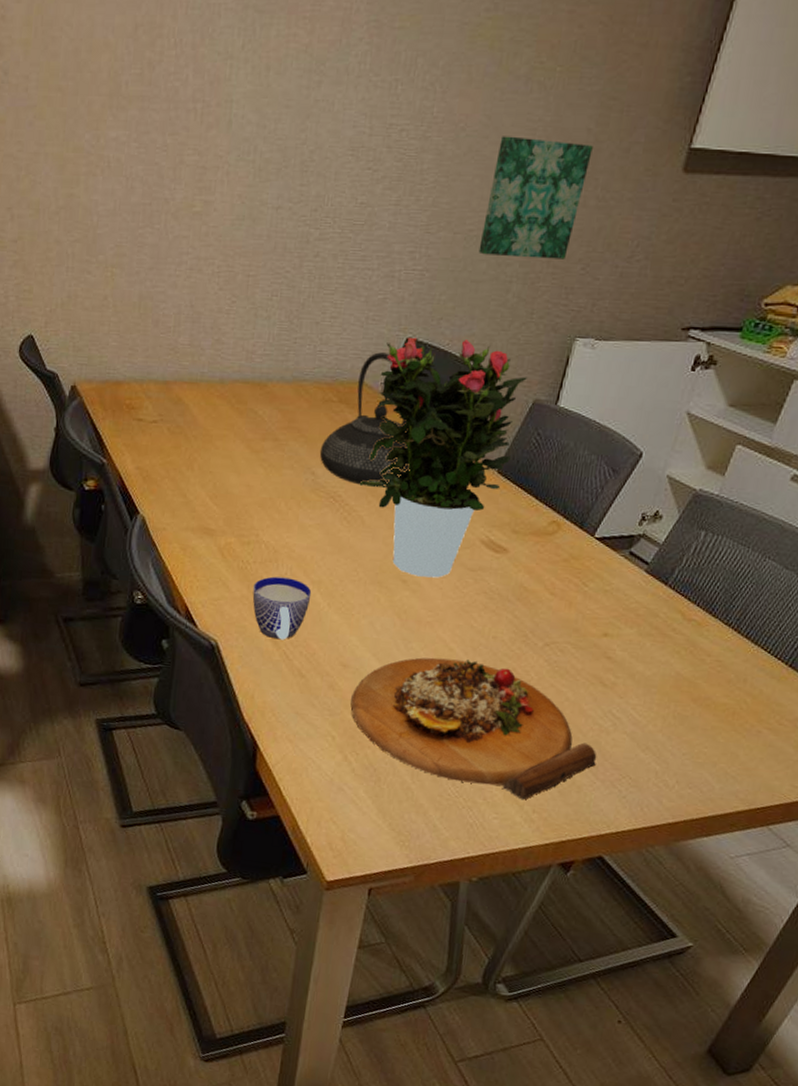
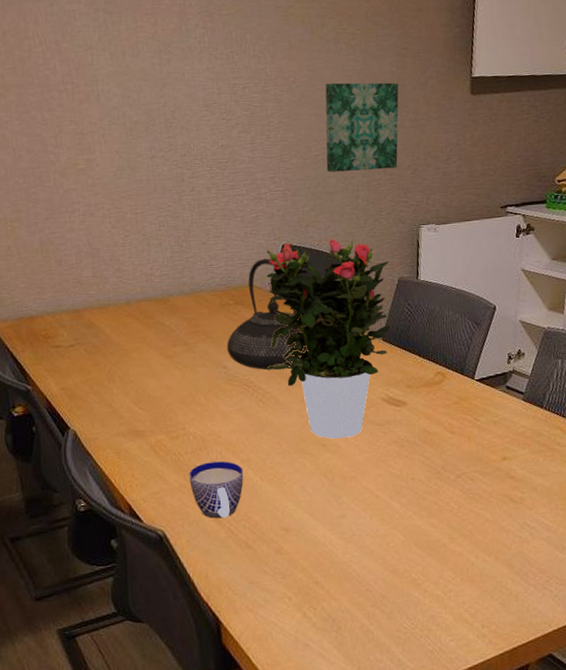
cutting board: present [350,657,597,800] -> none [298,503,525,619]

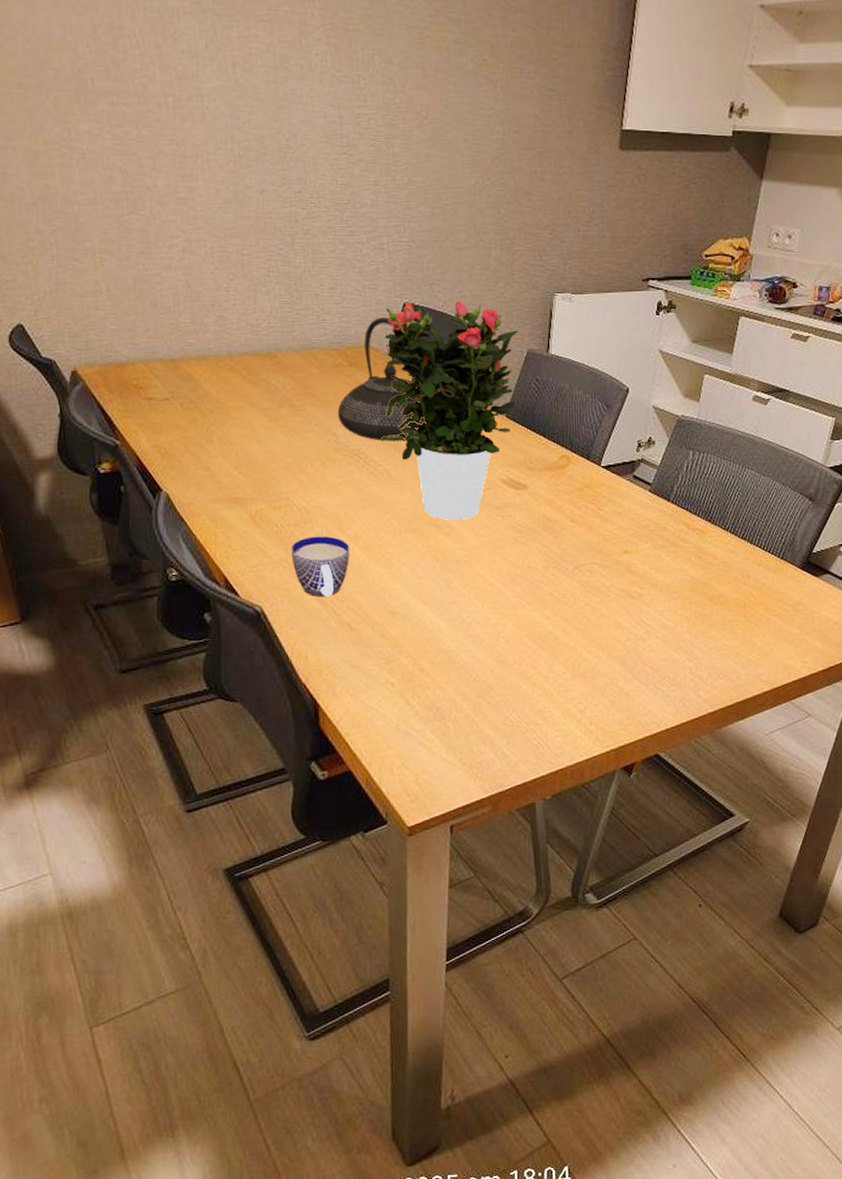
wall art: present [325,82,399,173] -> none [456,122,541,227]

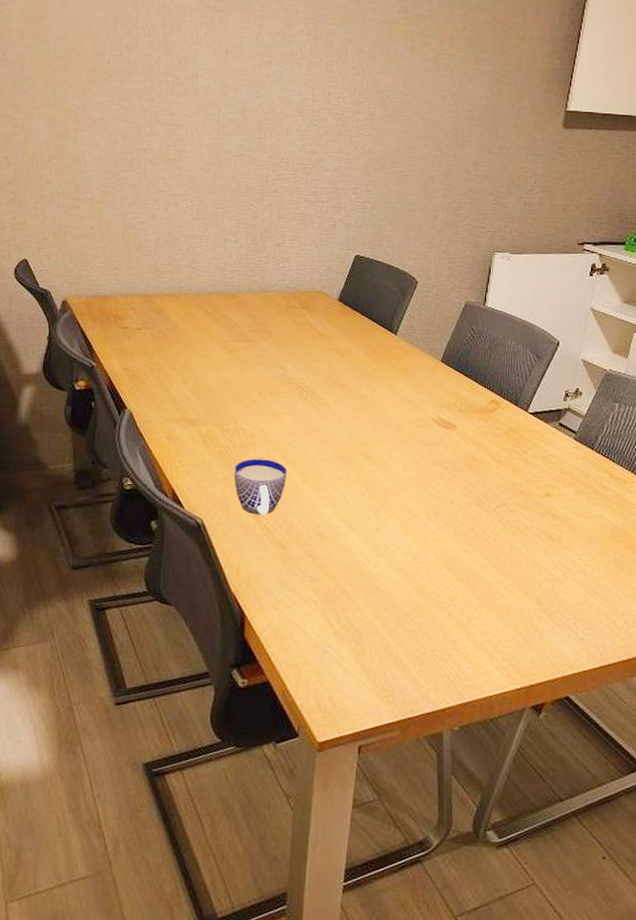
teapot: present [337,317,426,441] -> none [287,267,367,378]
potted flower: present [381,301,518,520] -> none [325,254,458,453]

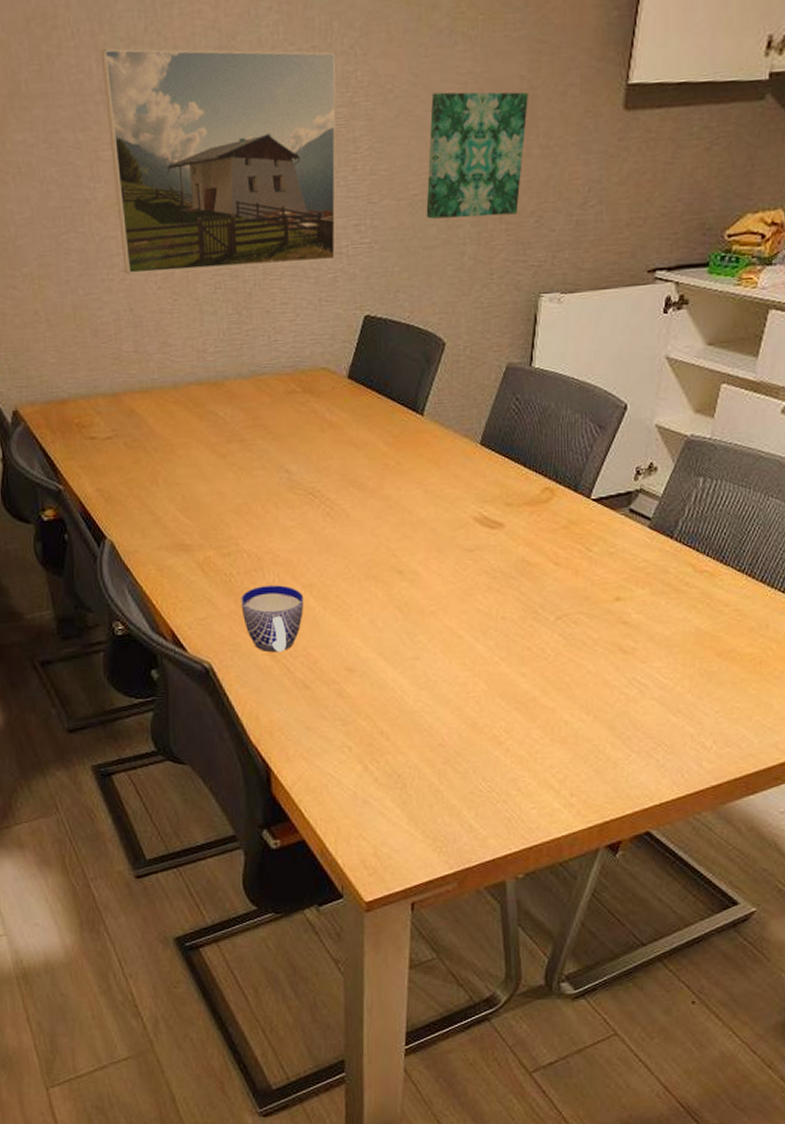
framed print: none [168,46,348,211] -> present [100,48,337,275]
wall art: none [409,102,492,193] -> present [426,92,528,219]

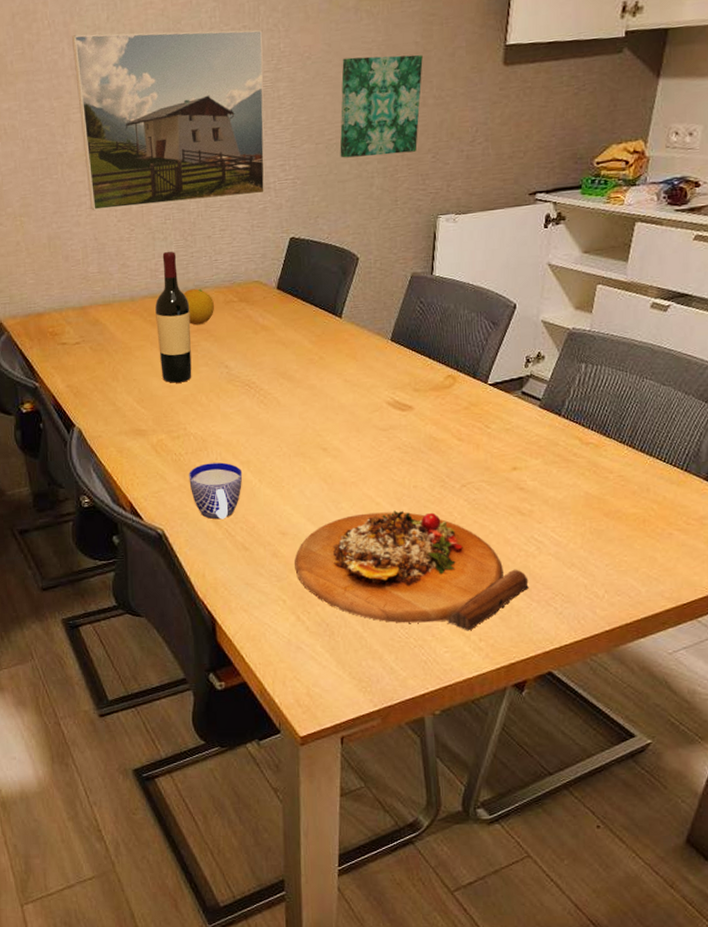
wine bottle: none [202,327,246,489] -> present [155,251,192,383]
fruit: none [236,375,274,420] -> present [183,288,215,325]
cutting board: none [363,645,628,785] -> present [294,510,529,631]

